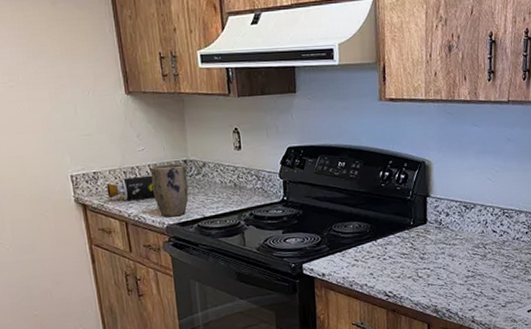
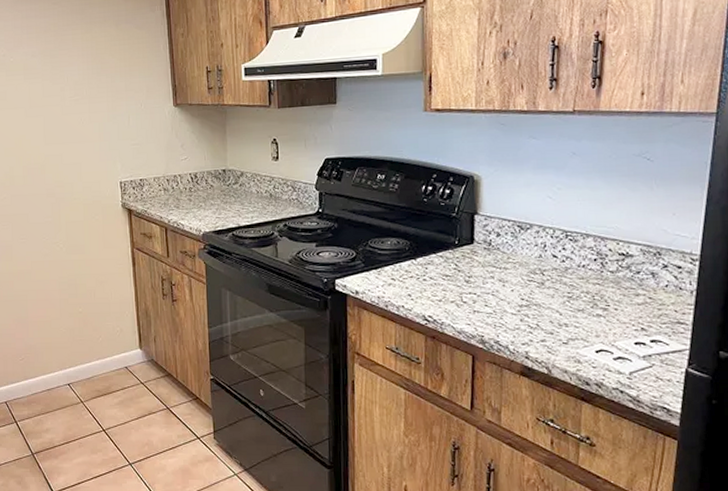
canister: present [106,175,155,200] -> none [150,183,194,207]
plant pot: present [151,163,189,217] -> none [191,172,226,225]

